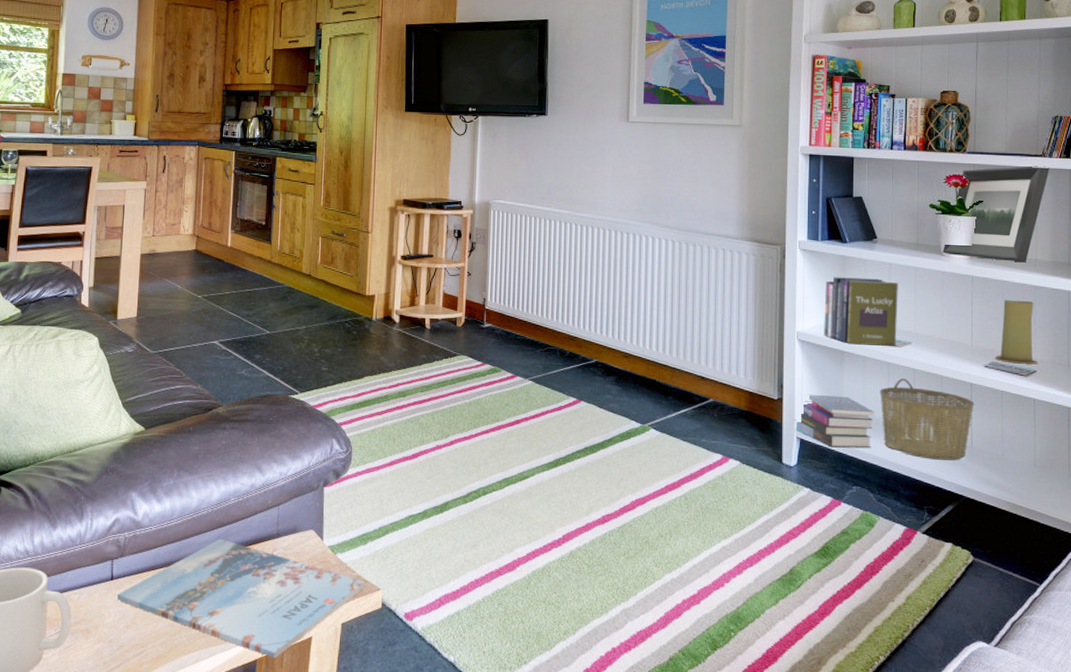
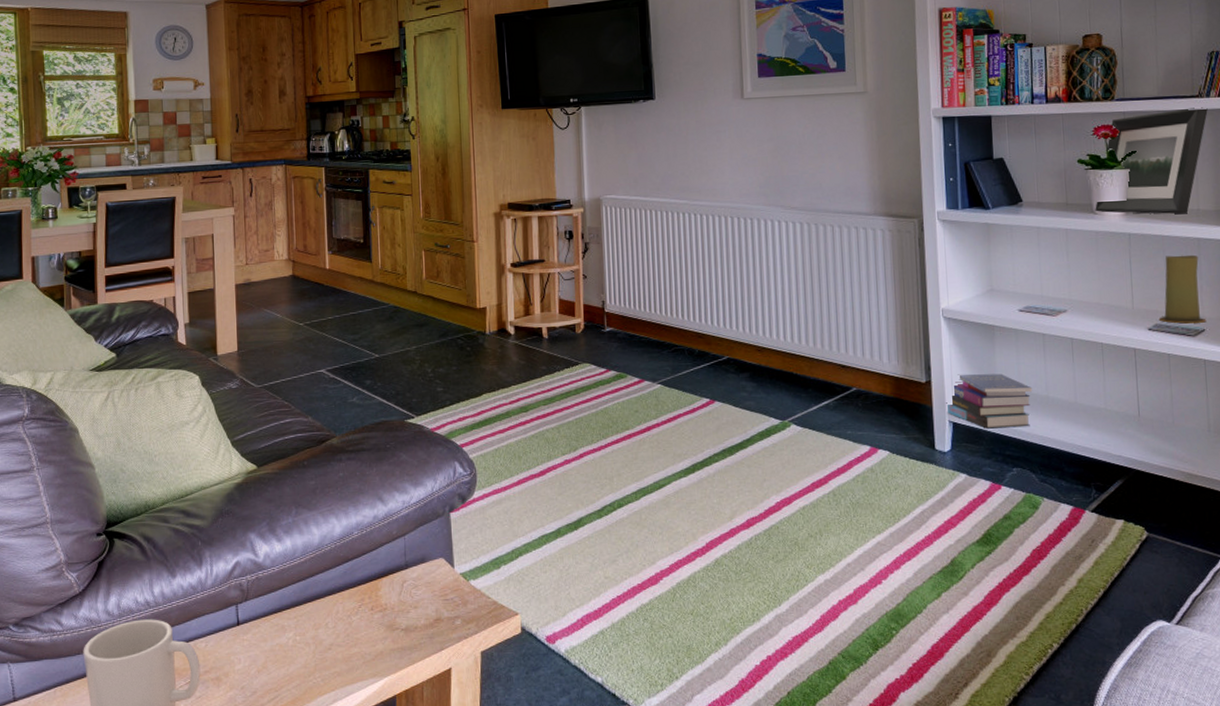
magazine: present [117,538,366,659] -> none [245,574,503,693]
books: present [824,277,898,346] -> none [969,245,1051,318]
basket: present [879,378,975,461] -> none [1035,349,1140,433]

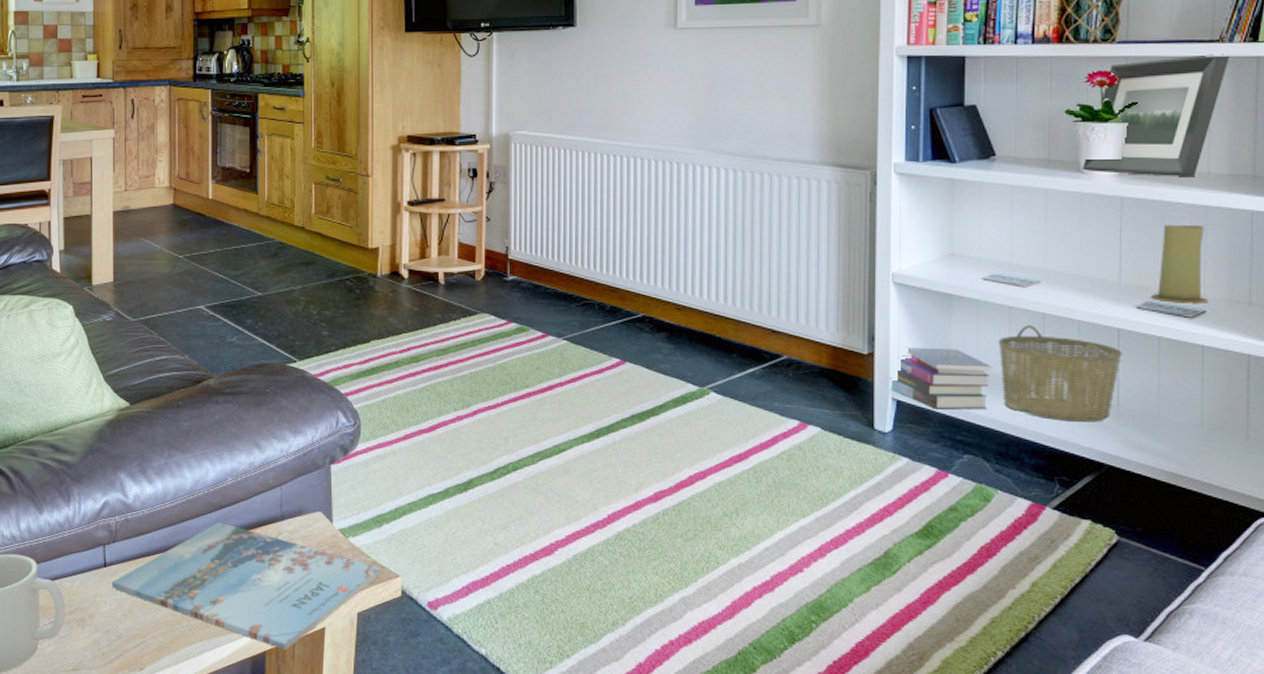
magazine: none [245,574,503,693] -> present [112,521,382,650]
basket: none [1035,349,1140,433] -> present [998,325,1122,422]

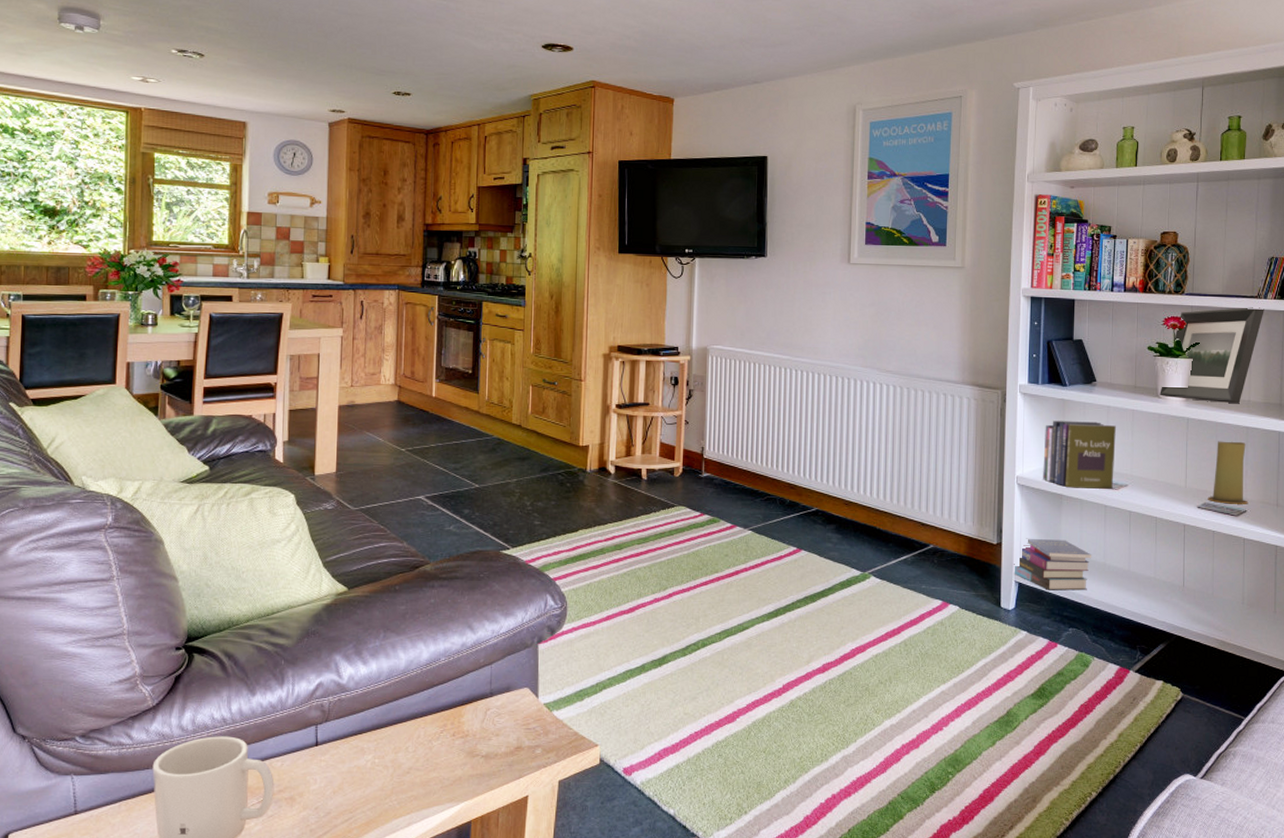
magazine: present [112,521,382,650] -> none [323,699,583,819]
books: none [927,205,1023,286] -> present [1043,421,1116,489]
basket: present [998,325,1122,422] -> none [1096,521,1187,600]

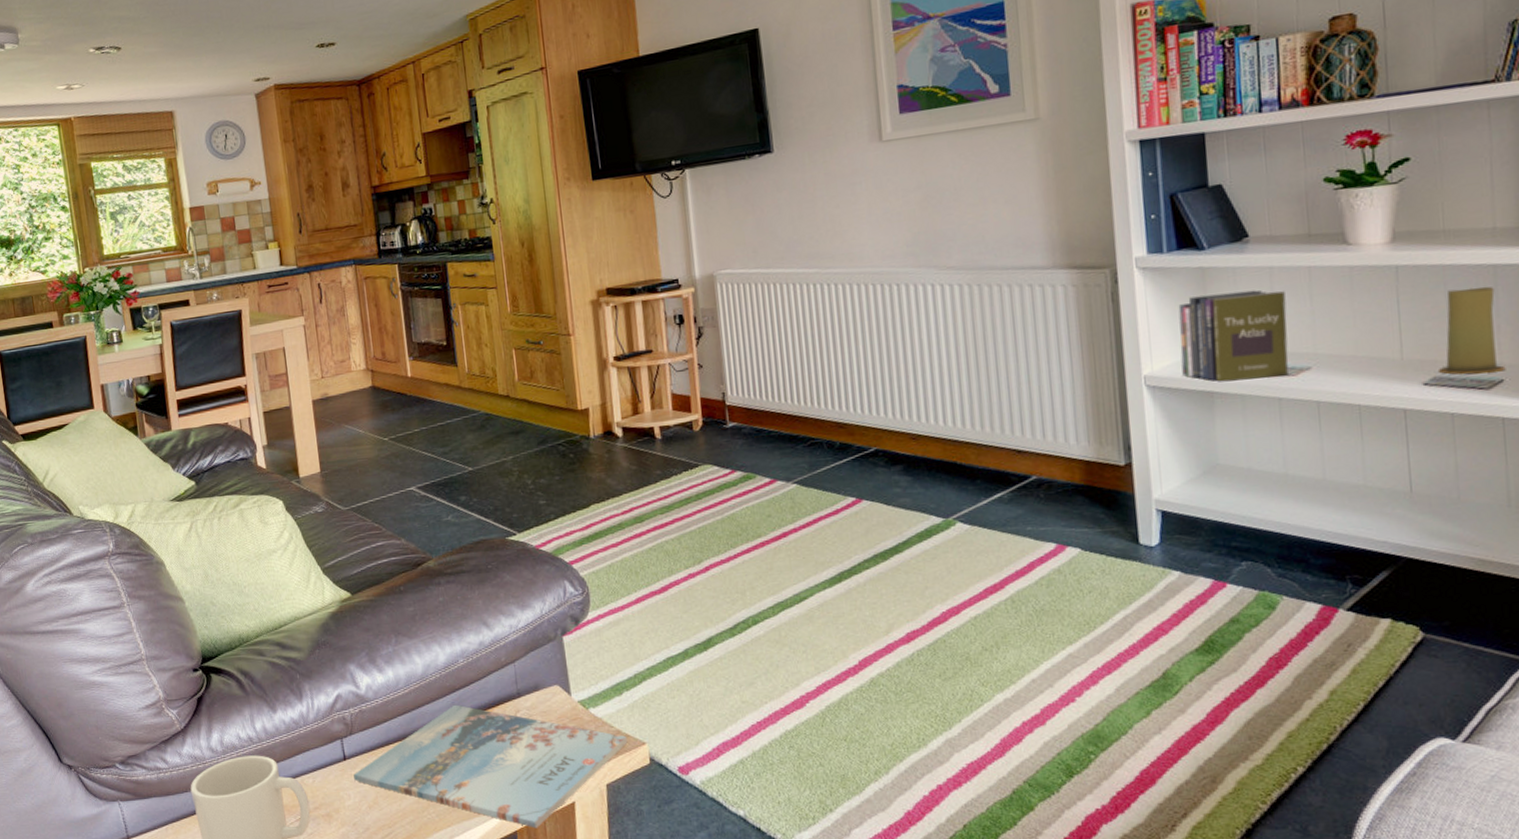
magazine: none [323,699,583,819] -> present [353,704,628,829]
books: present [1014,538,1092,591] -> none [1152,449,1267,517]
picture frame: present [1160,307,1264,404] -> none [1348,94,1509,243]

